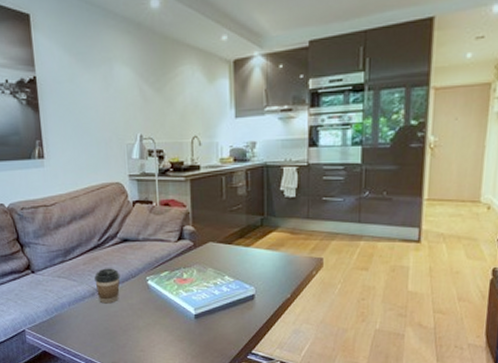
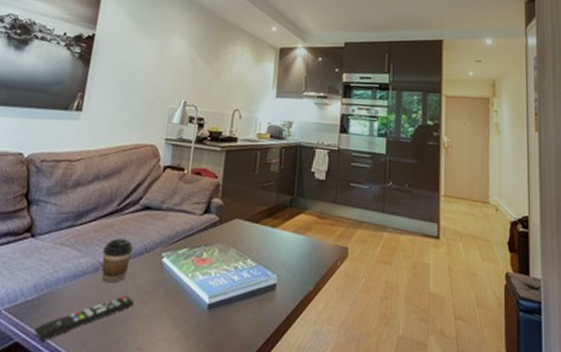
remote control: none [56,312,130,350] -> present [35,294,134,342]

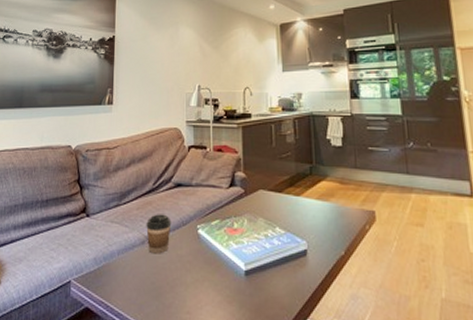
remote control: present [35,294,134,342] -> none [100,264,178,307]

